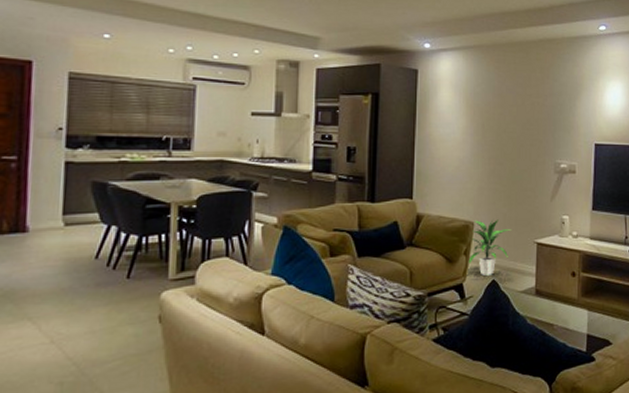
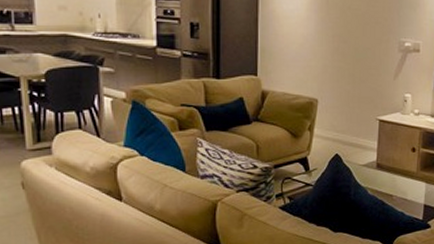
indoor plant: present [468,220,511,277] -> none [312,97,354,151]

